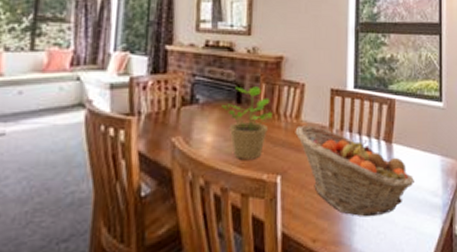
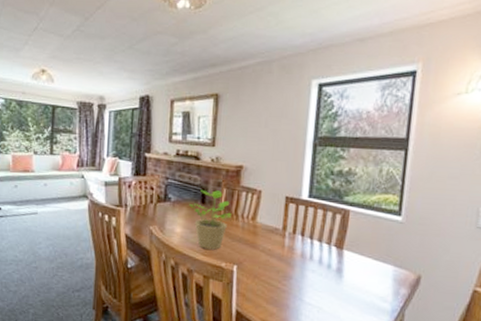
fruit basket: present [295,125,414,217] -> none [250,226,363,310]

